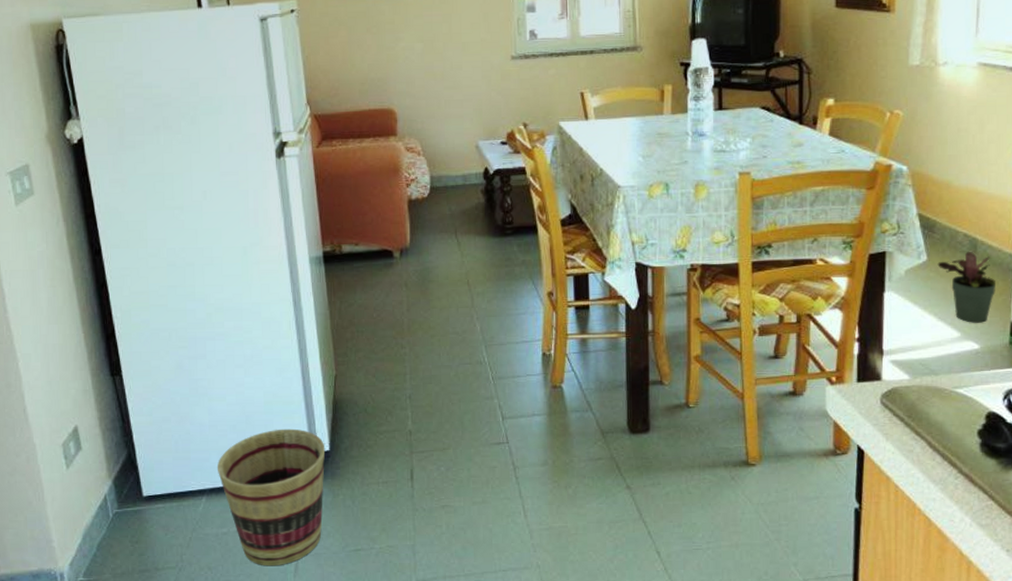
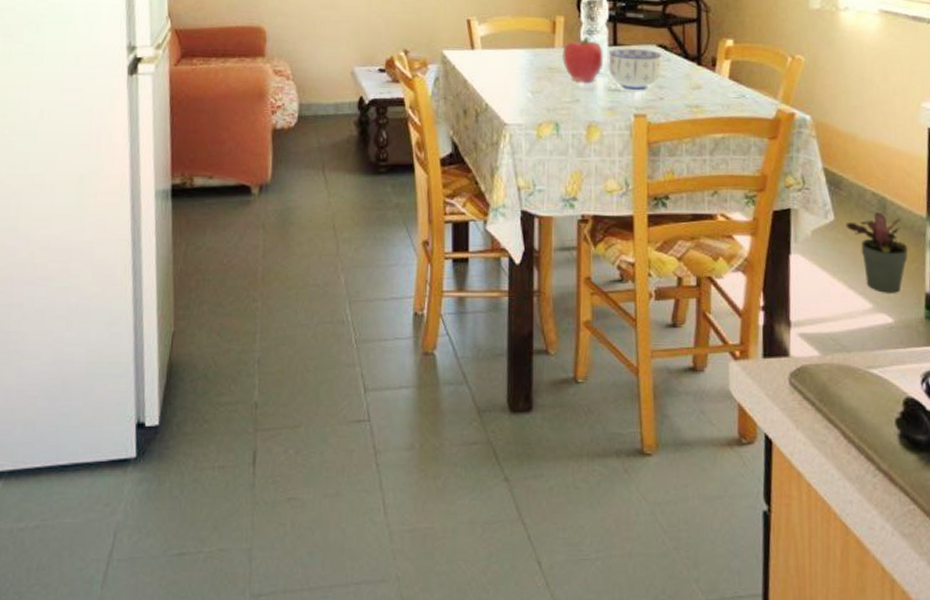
basket: present [217,428,326,566] -> none [20,396,154,574]
fruit: none [671,103,710,145] -> present [562,37,603,82]
bowl: none [714,111,765,151] -> present [608,48,662,91]

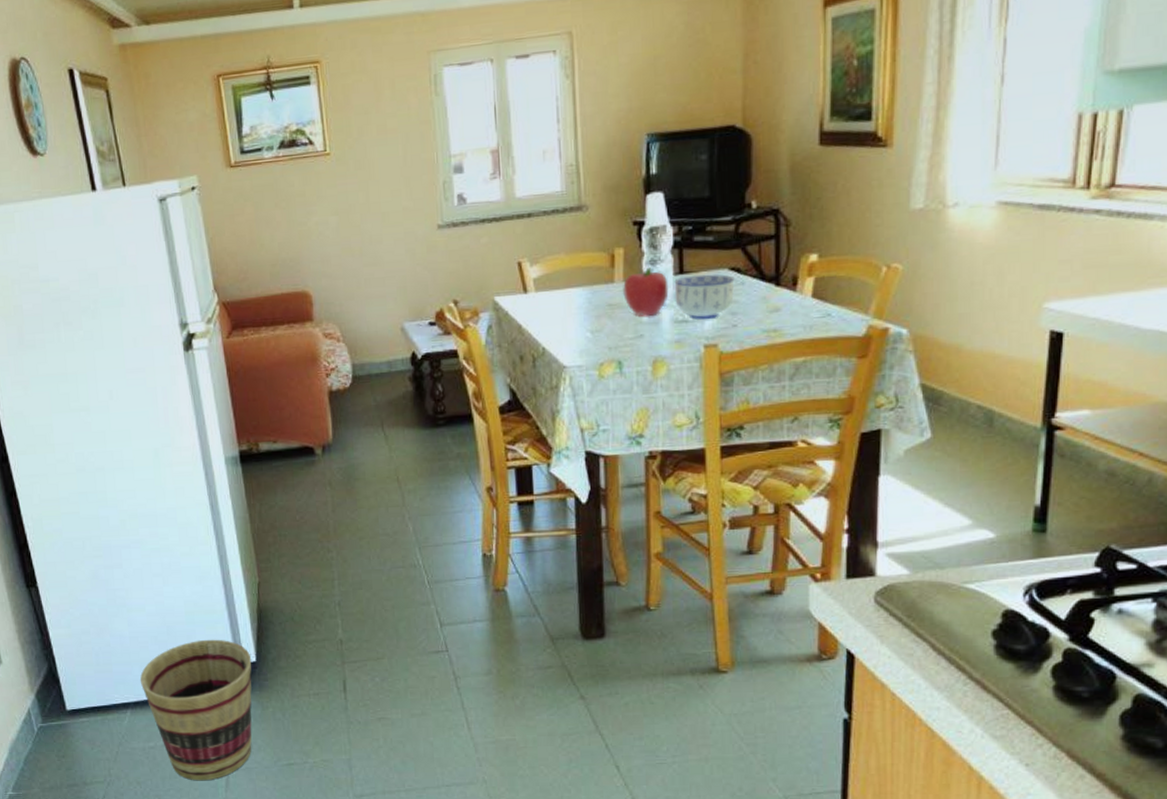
basket: none [20,396,154,574] -> present [140,639,252,781]
potted plant: present [845,211,908,293] -> none [944,425,1016,508]

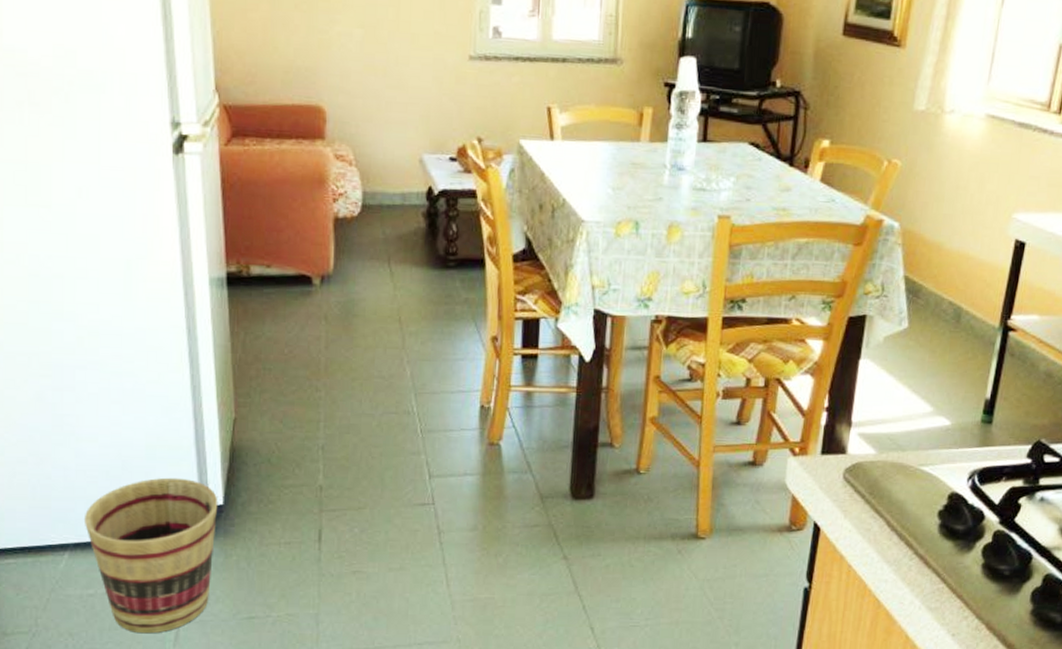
fruit: present [623,267,669,316] -> none [647,131,691,180]
bowl: present [674,274,735,320] -> none [695,145,753,191]

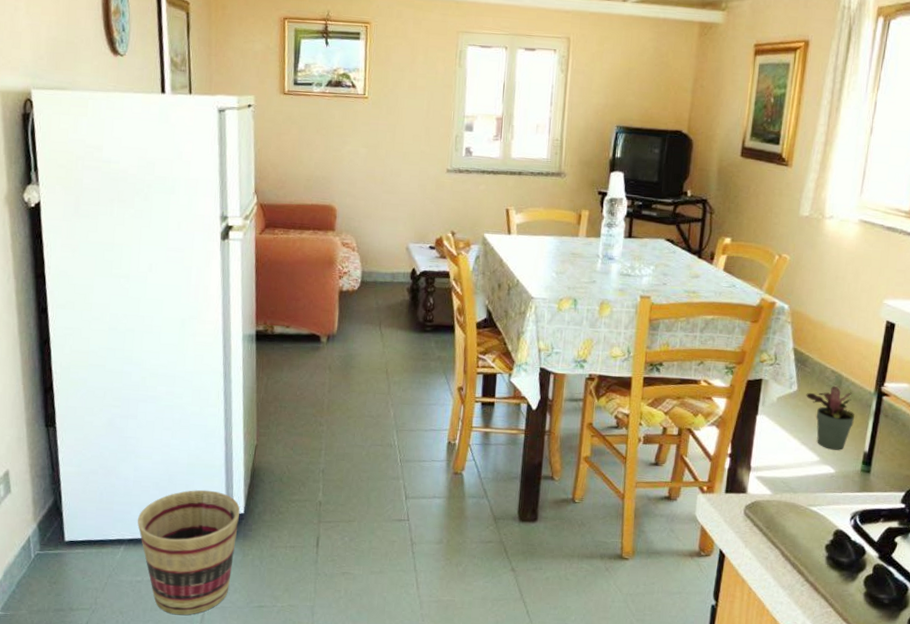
potted plant: none [918,320,975,398] -> present [806,385,854,450]

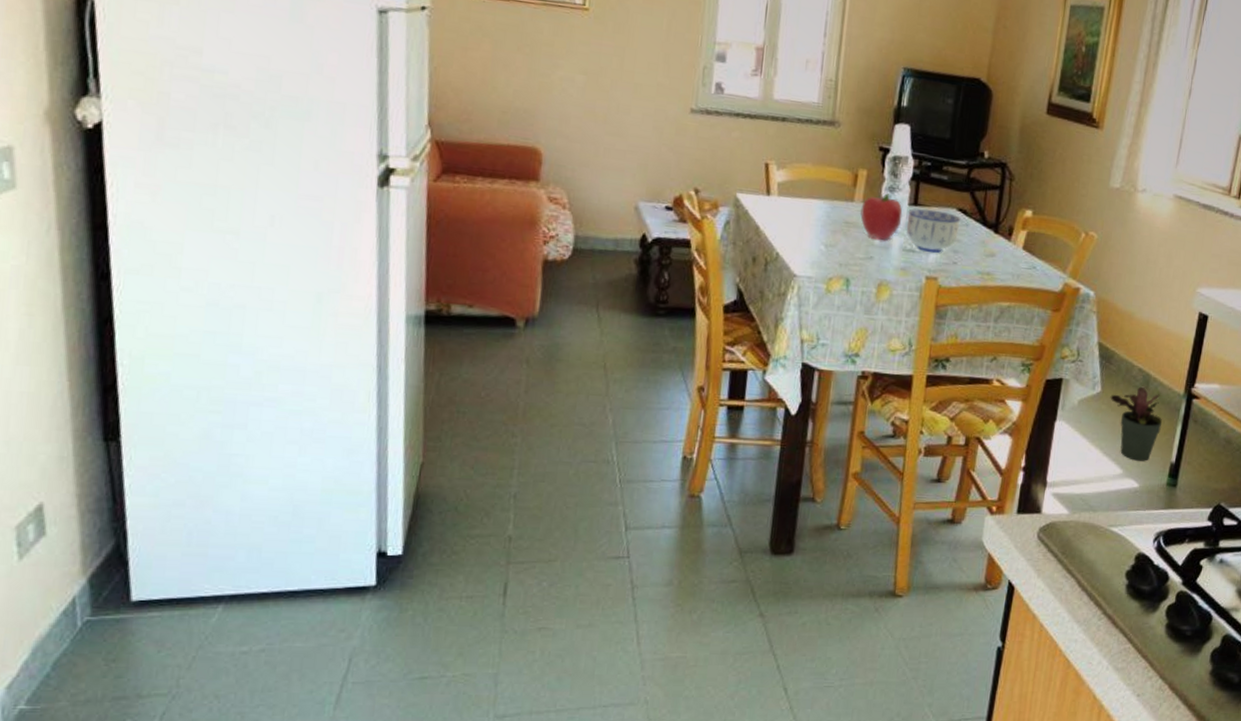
basket: present [137,490,241,616] -> none [244,524,397,696]
fruit: none [584,229,619,267] -> present [860,193,903,240]
bowl: none [622,240,669,277] -> present [906,208,961,254]

